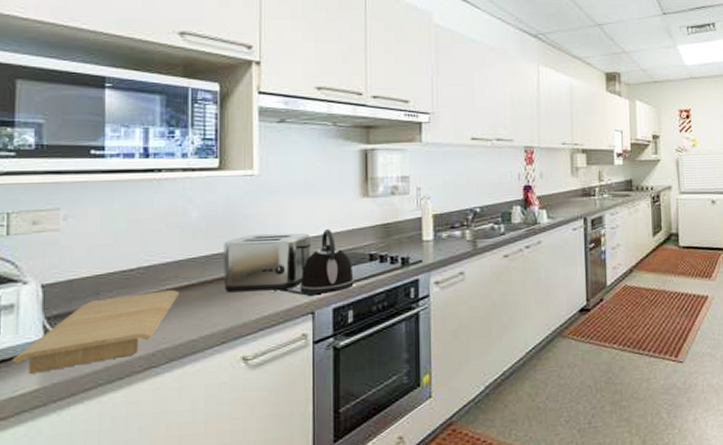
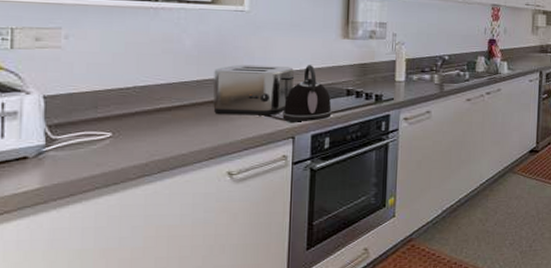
cutting board: present [12,290,180,374] -> none [15,109,173,174]

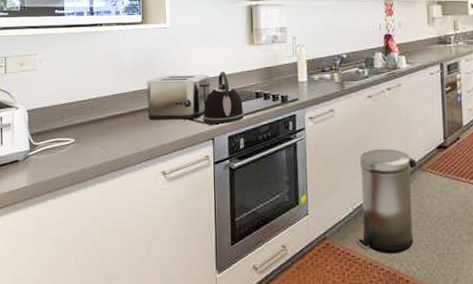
pedal bin: none [442,151,509,253] -> present [355,148,417,253]

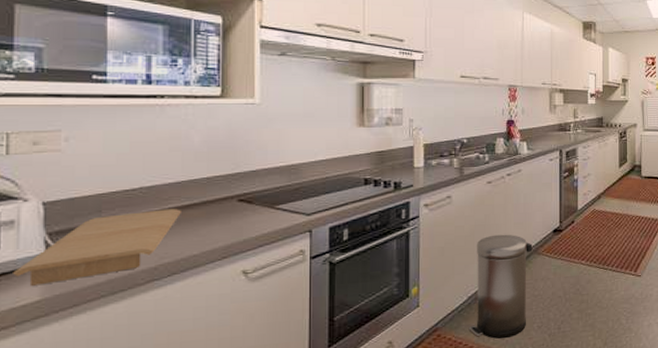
cutting board: none [11,117,118,174] -> present [13,209,183,286]
toaster: present [147,74,211,121] -> none [225,158,310,212]
kettle: present [203,72,244,125] -> none [298,155,349,215]

